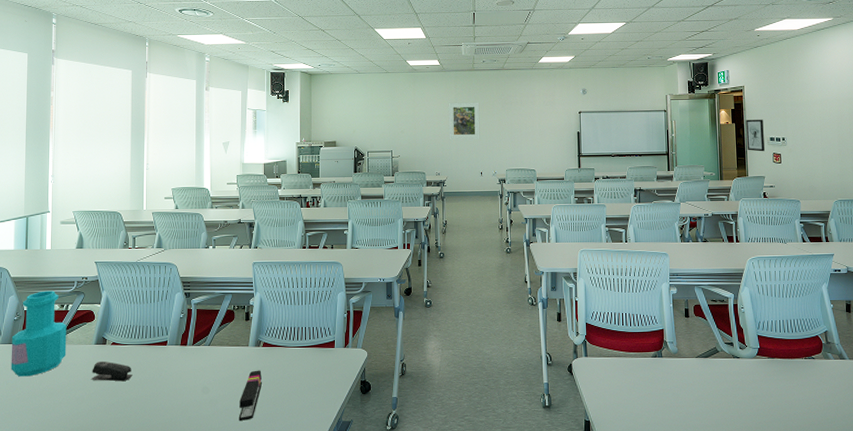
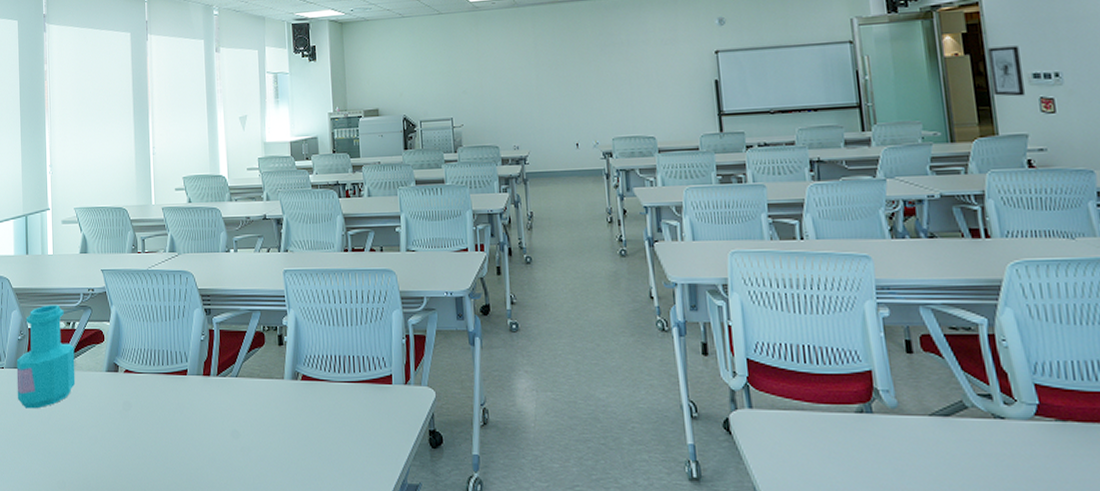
stapler: present [92,361,133,382] -> none [104,393,150,419]
stapler: present [238,370,263,421] -> none [276,410,304,476]
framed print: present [448,102,480,140] -> none [525,45,573,101]

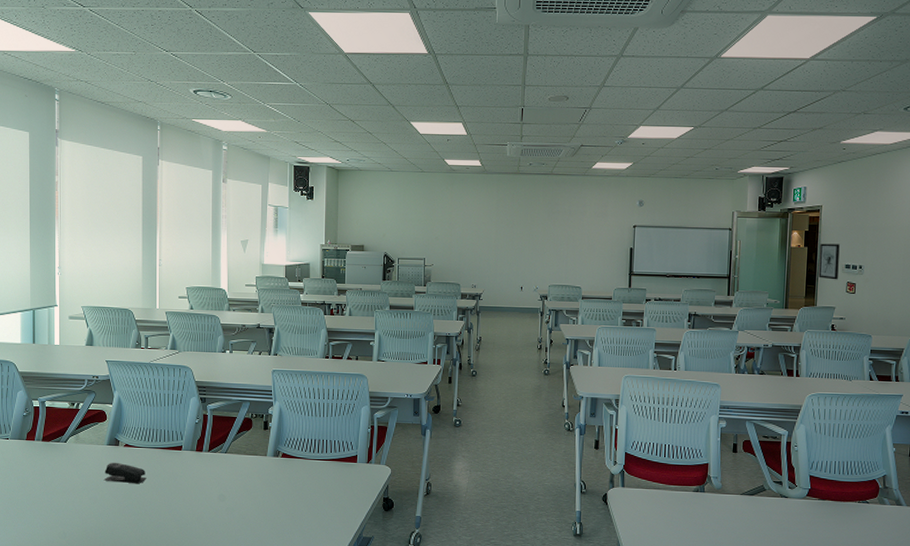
bottle: present [16,304,76,409] -> none [21,387,78,474]
stapler: none [104,393,150,419] -> present [104,463,147,484]

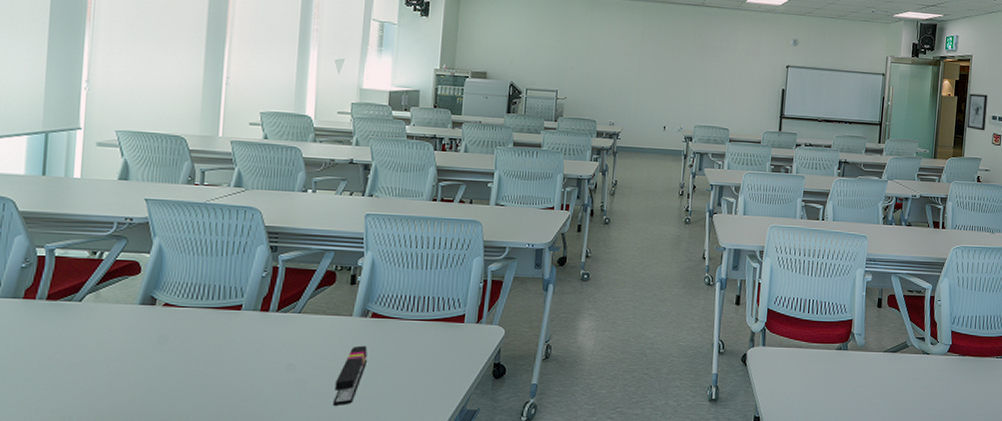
stapler: present [104,463,147,484] -> none [132,327,191,353]
stapler: none [255,480,281,530] -> present [332,345,368,405]

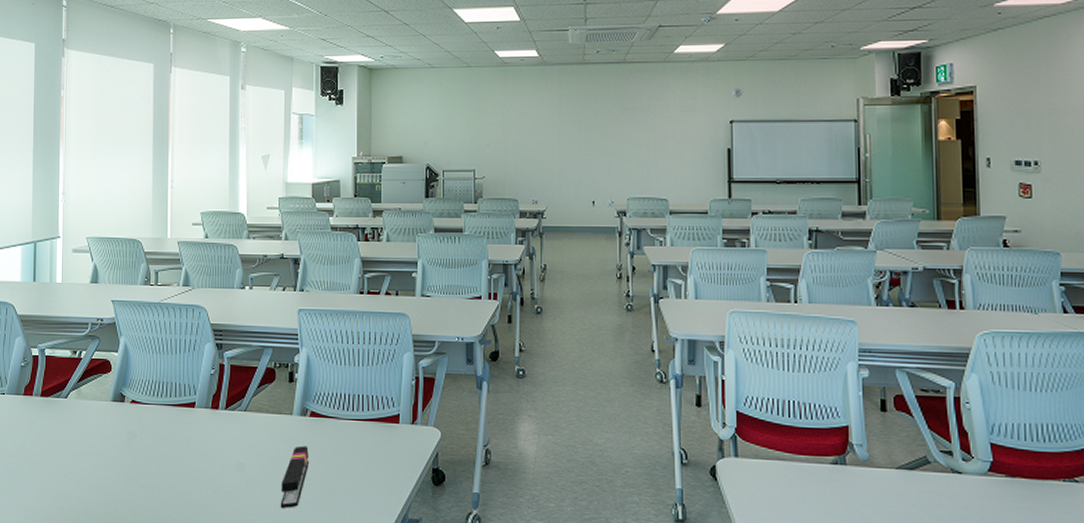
wall art: present [967,93,988,131] -> none [978,134,1006,181]

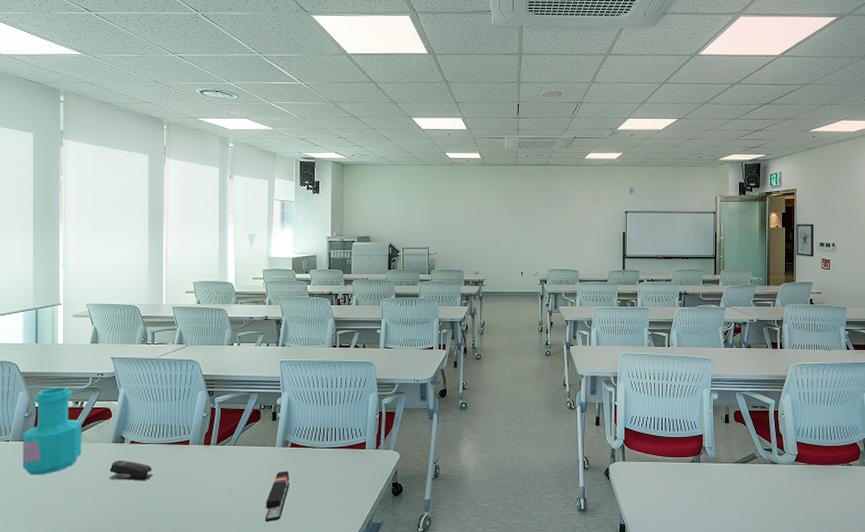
bottle: none [17,333,80,436] -> present [22,387,82,475]
stapler: none [108,423,155,449] -> present [109,460,153,481]
wall art: none [978,134,1006,181] -> present [796,224,814,257]

